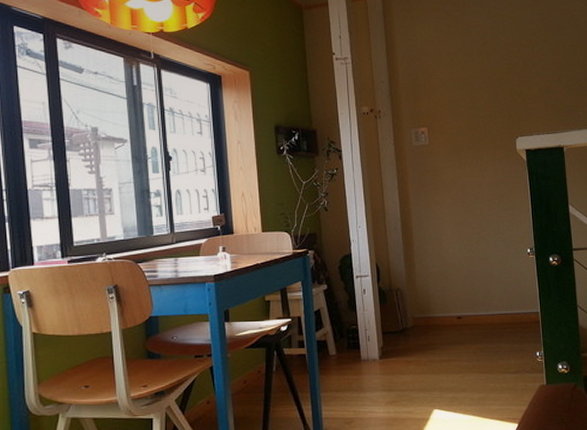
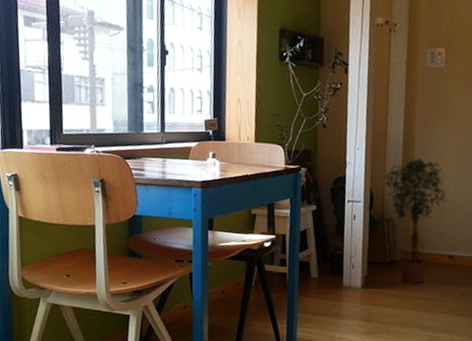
potted tree: none [387,228,448,348] -> present [383,157,447,284]

